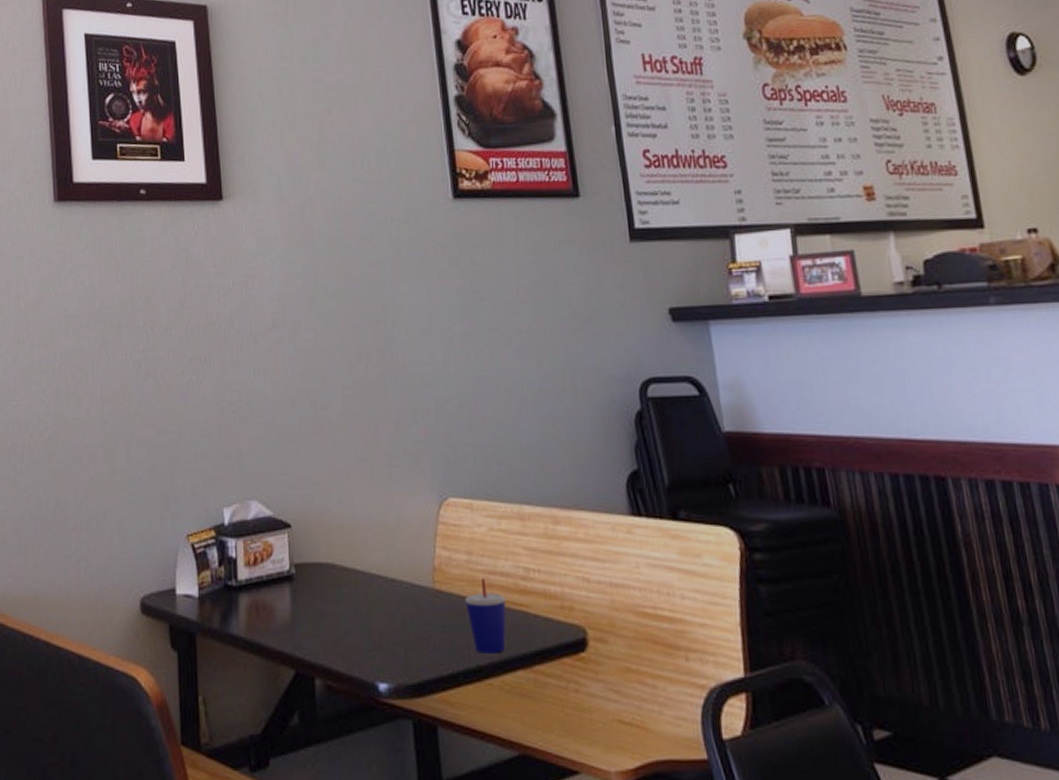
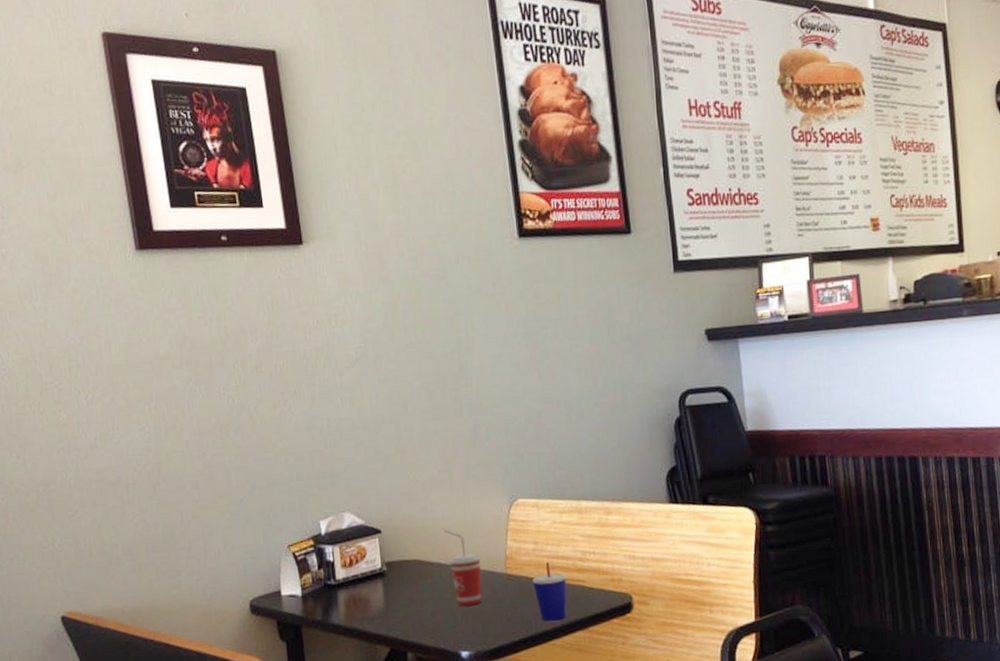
beverage cup: none [363,528,406,625] -> present [444,529,482,606]

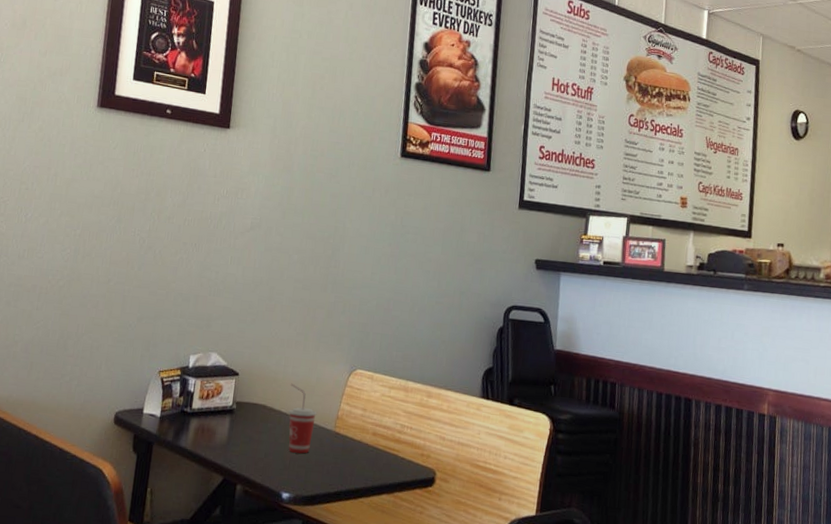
beverage cup: present [532,562,567,621] -> none [355,428,384,481]

